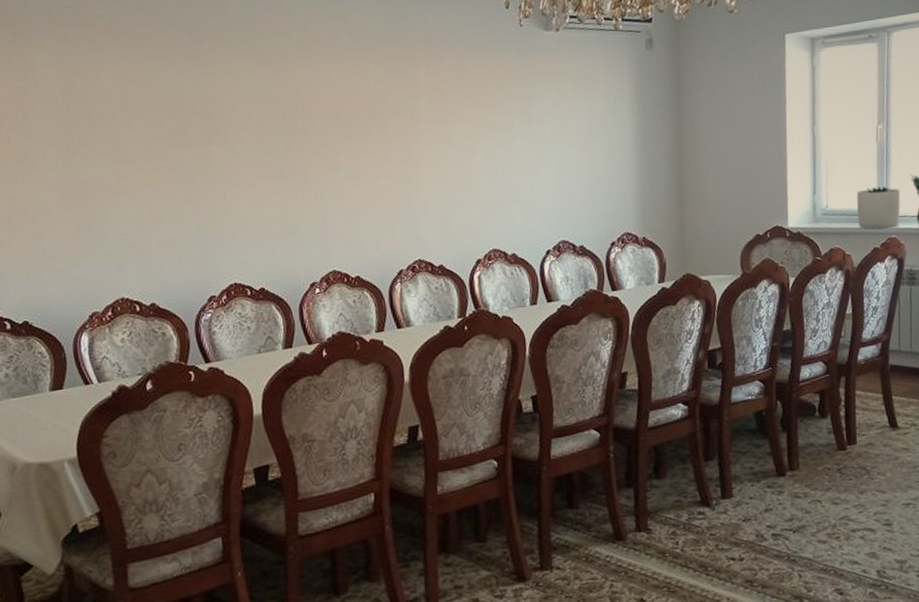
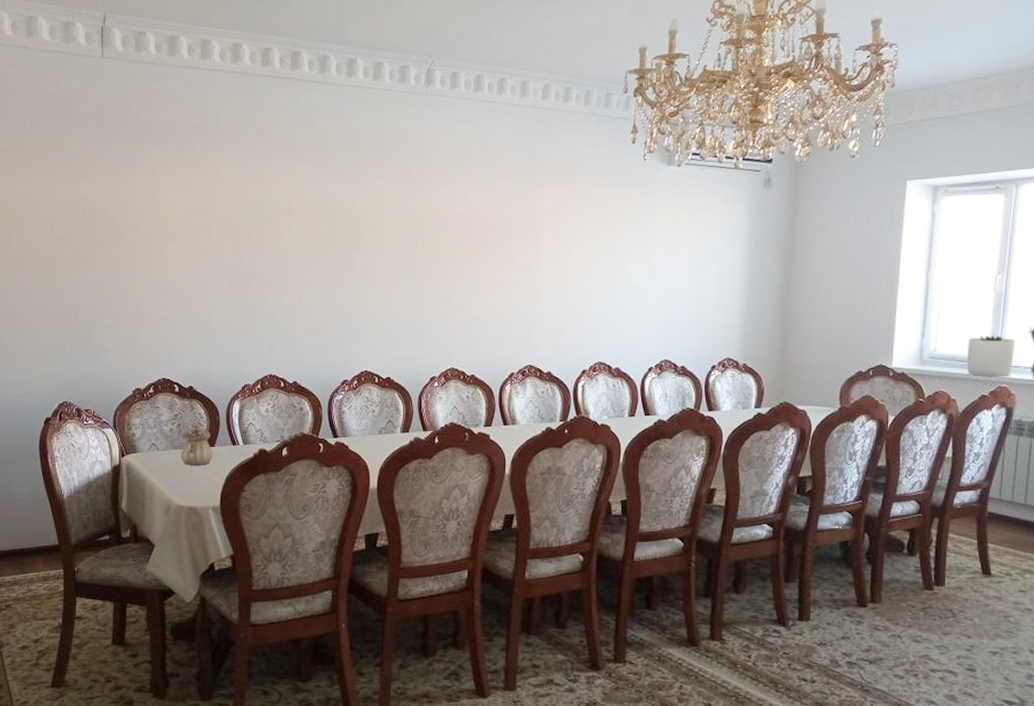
teapot: none [21,365,62,414] -> present [181,424,213,465]

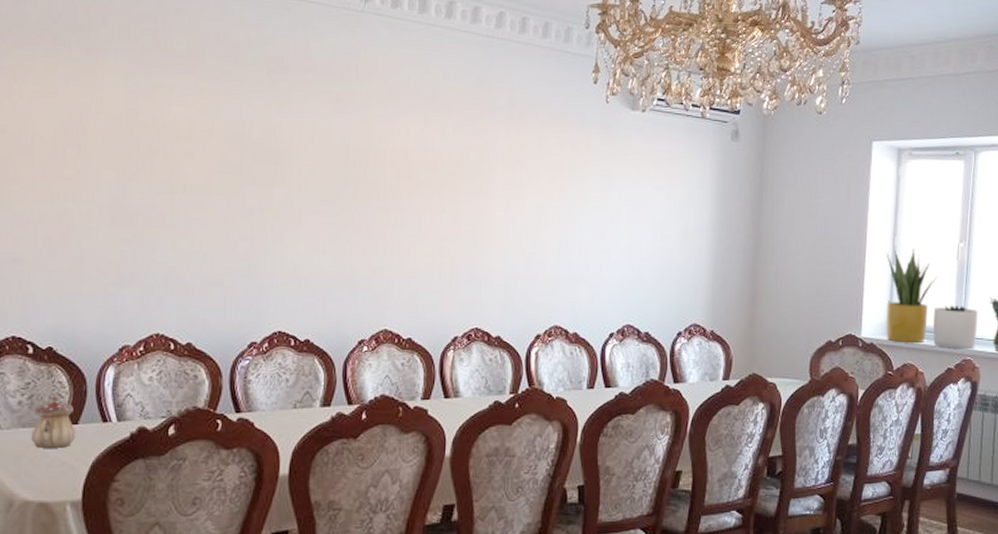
planter: none [918,282,973,371] -> present [886,248,938,342]

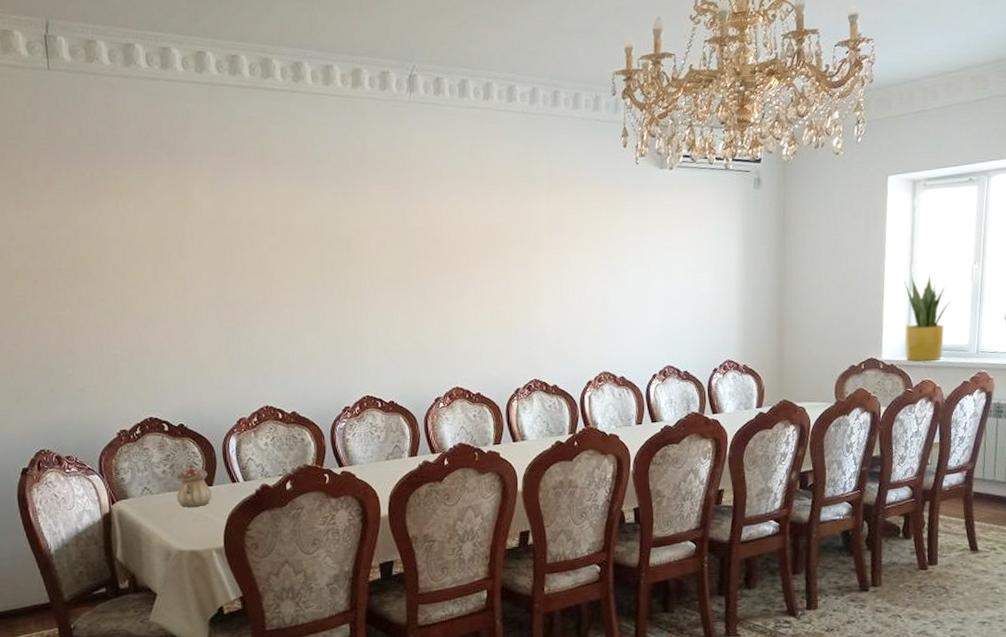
planter: present [932,304,978,349] -> none [949,322,992,364]

